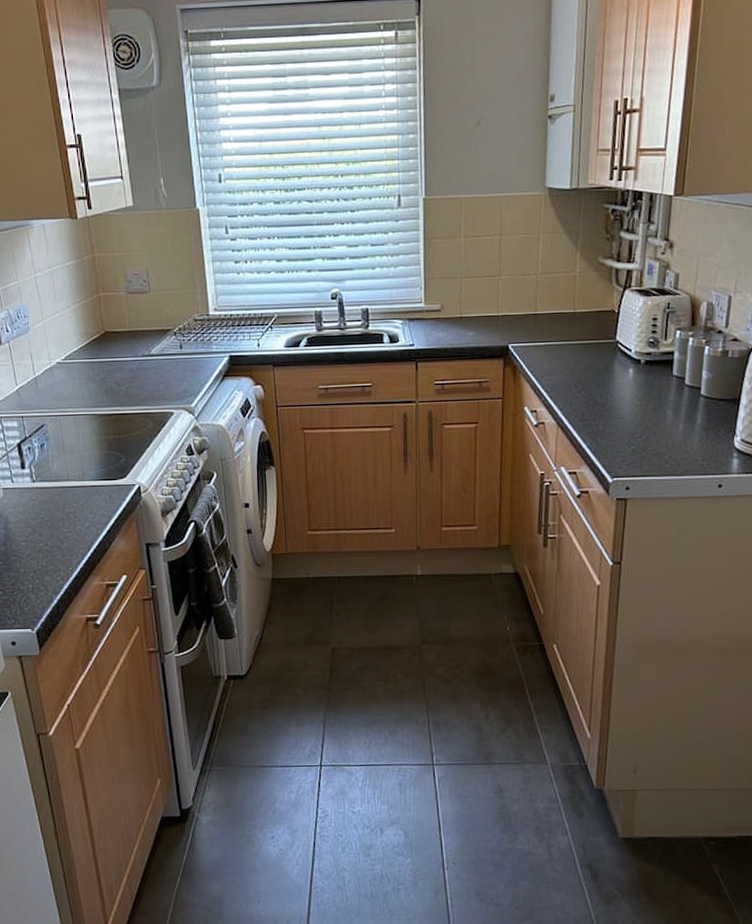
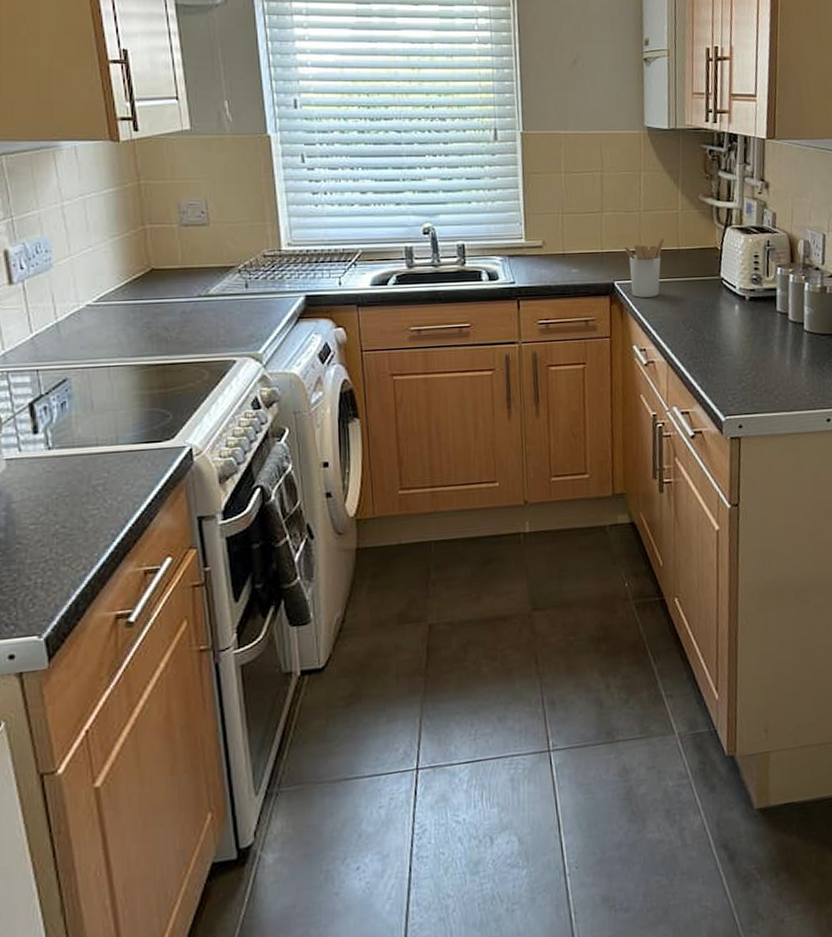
utensil holder: none [519,301,560,360] -> present [624,238,664,298]

